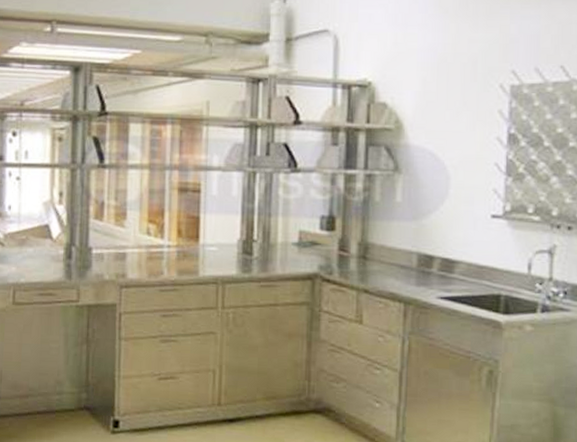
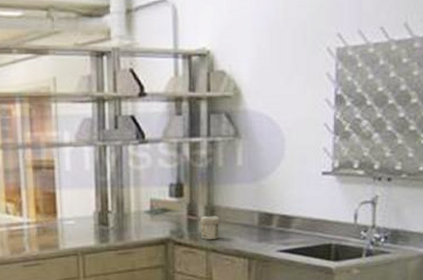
jar: none [352,252,373,279] -> present [200,215,219,240]

